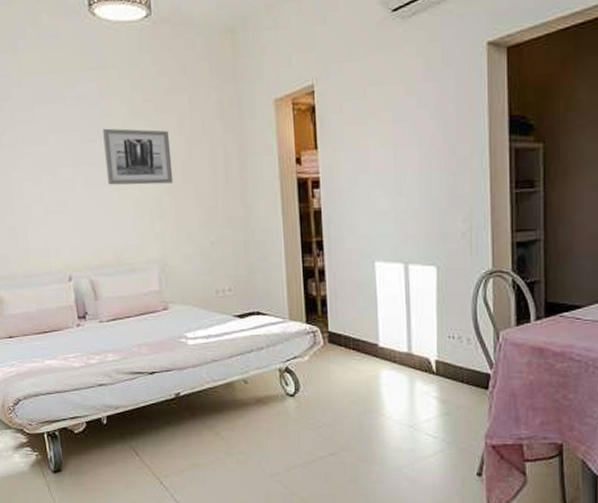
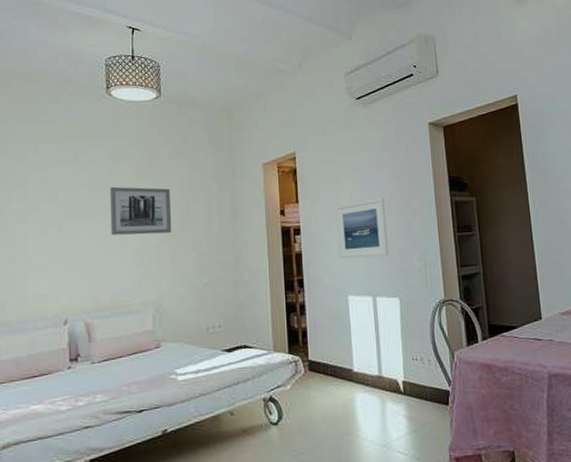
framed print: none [363,143,426,219] -> present [336,198,389,259]

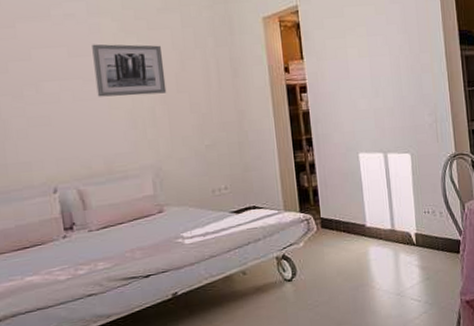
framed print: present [336,198,389,259] -> none [343,53,399,117]

